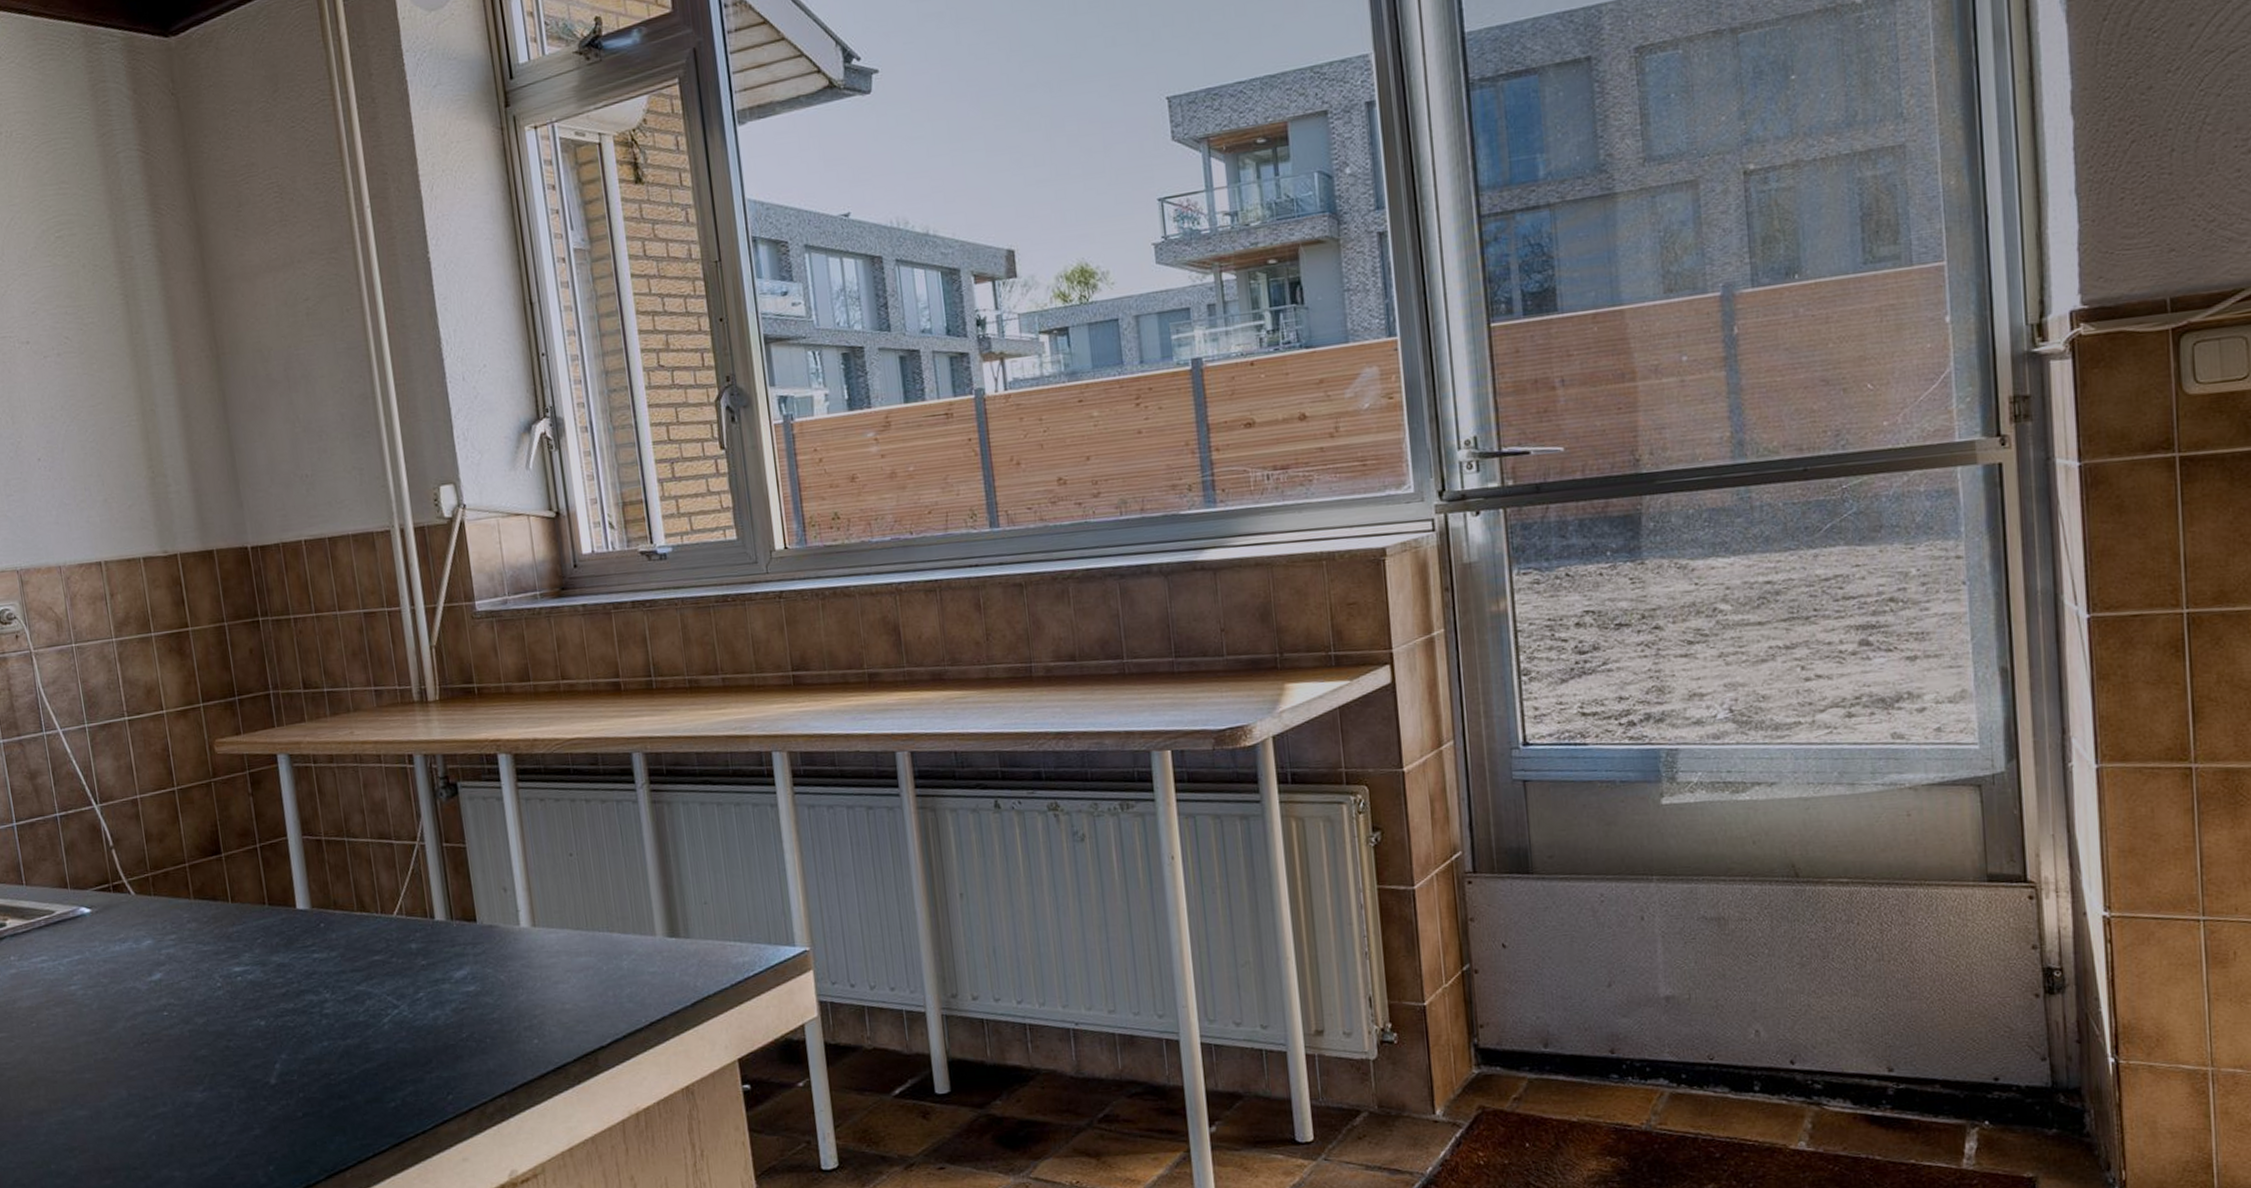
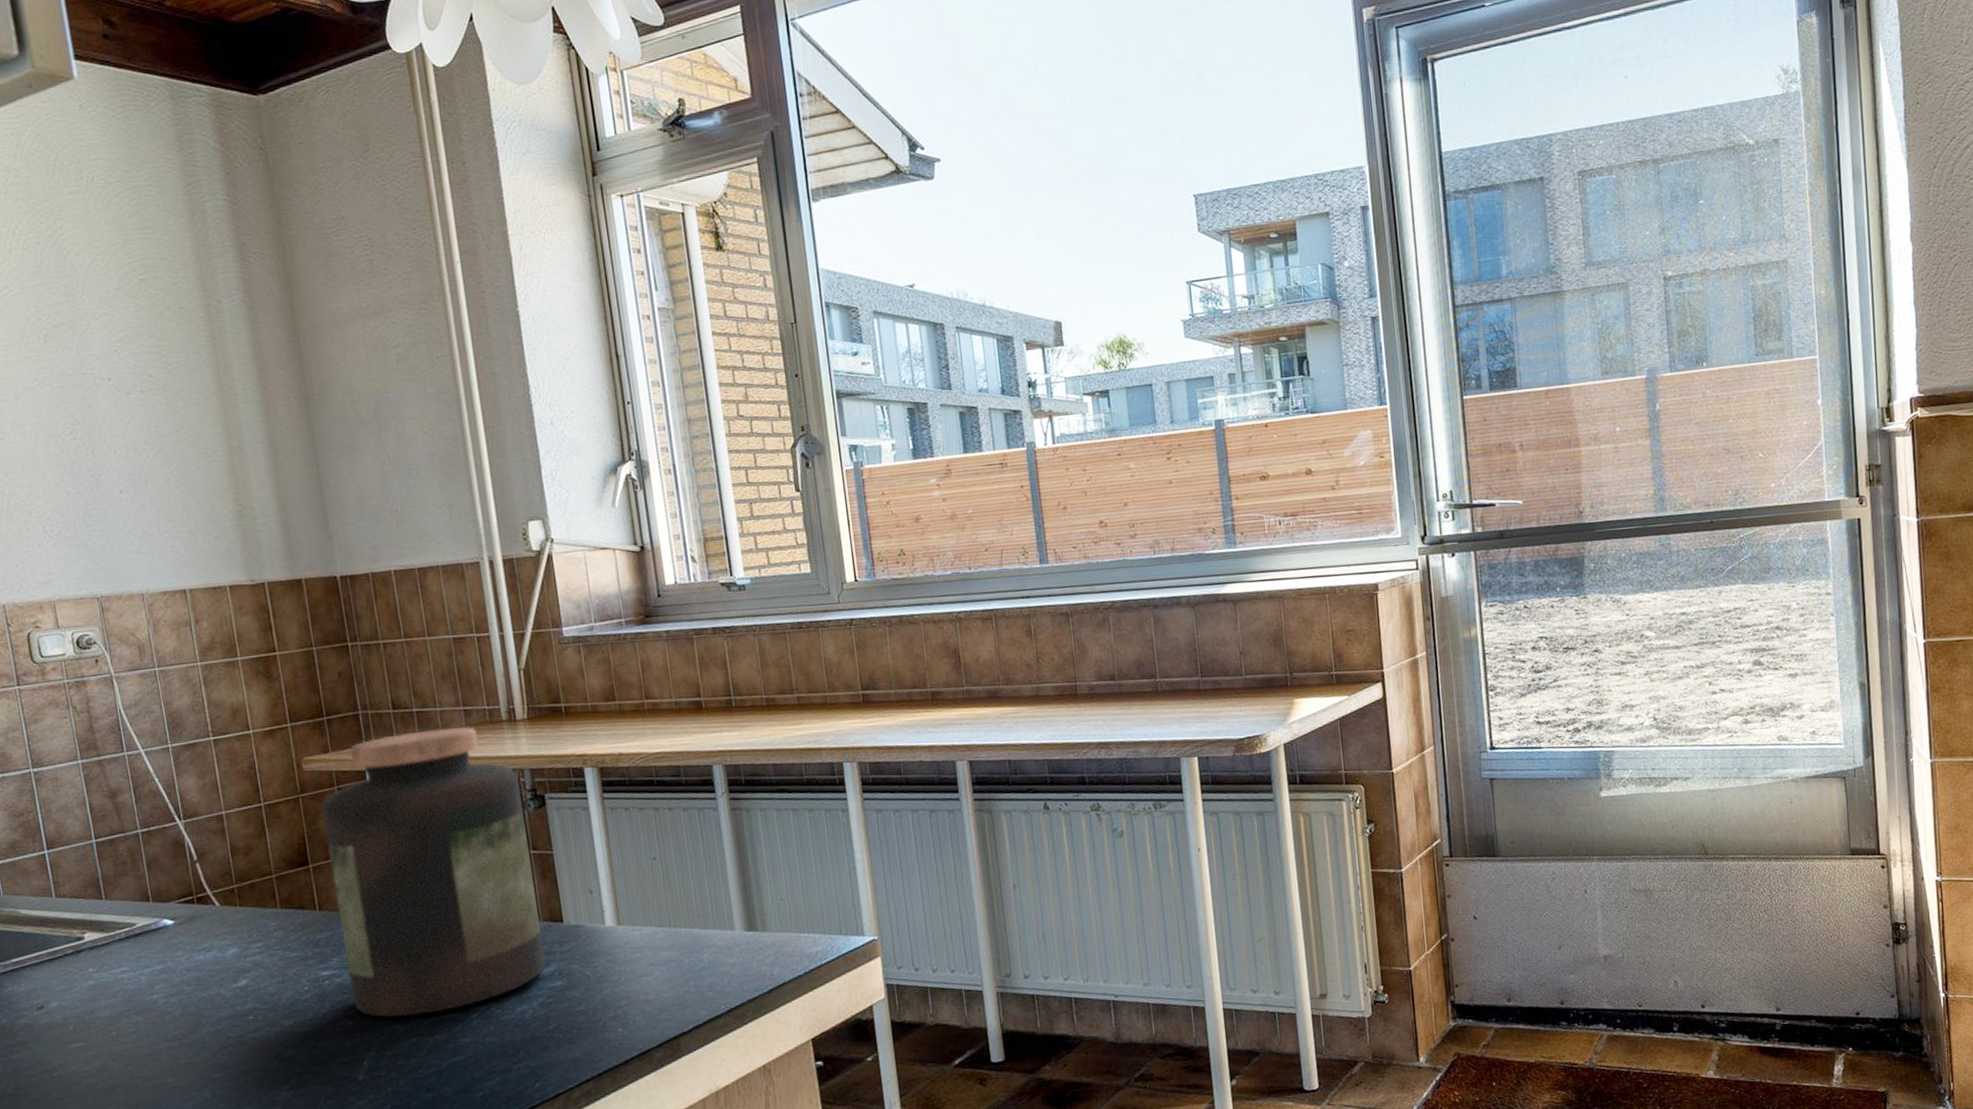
jar: none [234,708,458,1019] -> present [322,726,545,1017]

